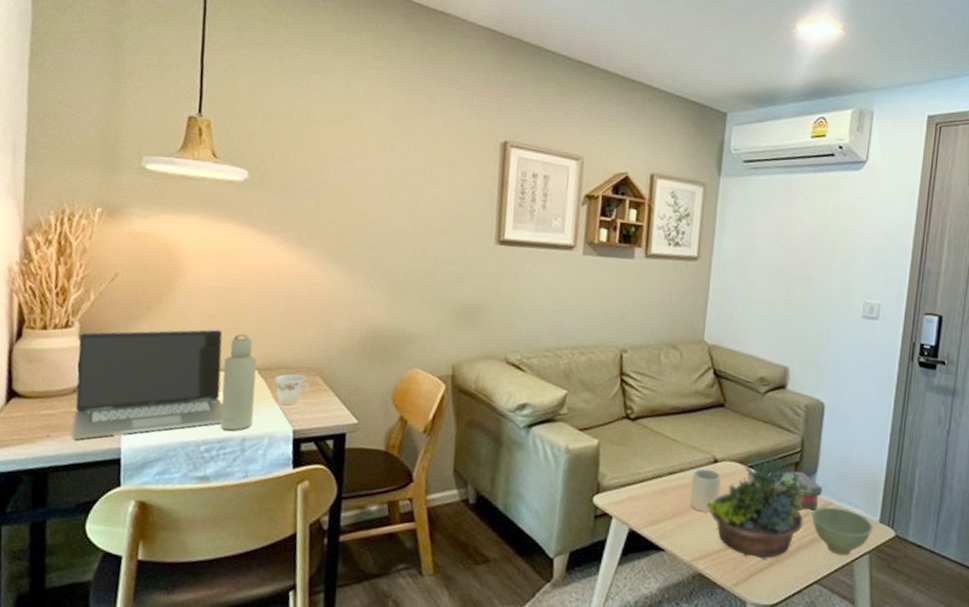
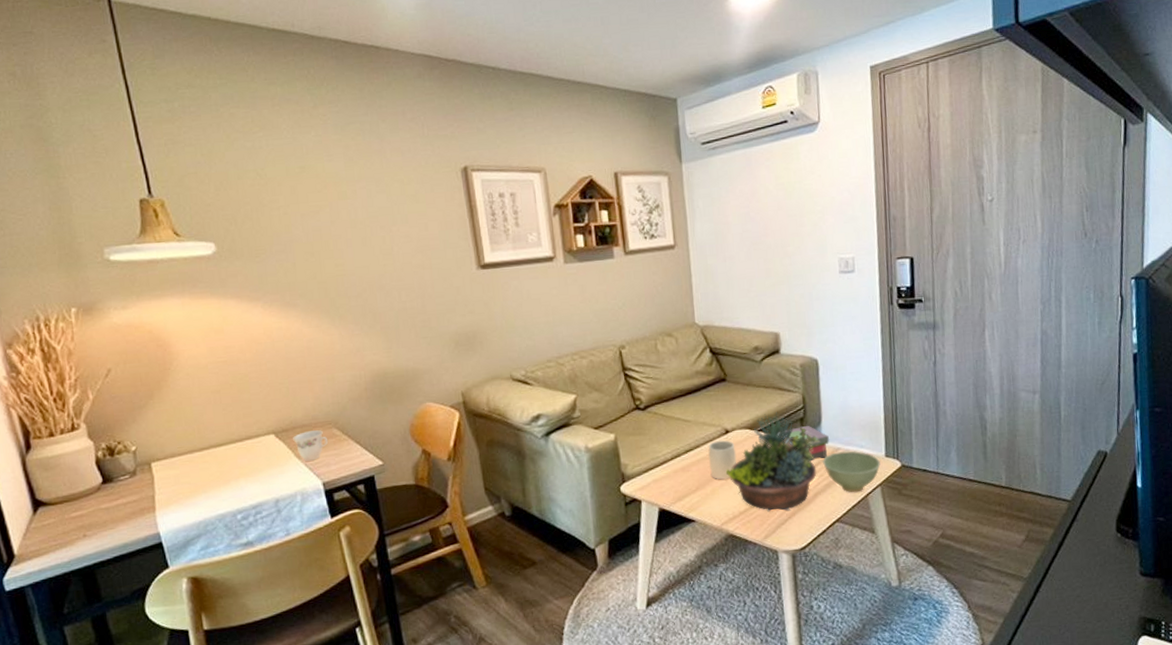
laptop: present [72,329,223,440] -> none [89,403,252,533]
bottle: present [220,333,257,431] -> none [238,402,282,496]

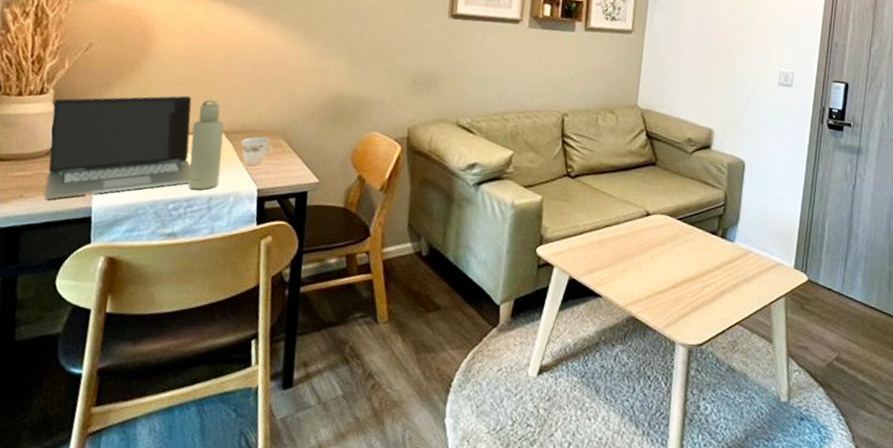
laptop: none [89,403,252,533] -> present [44,96,192,199]
bottle: none [238,402,282,496] -> present [188,99,224,190]
mug: present [708,440,737,480] -> none [625,221,653,261]
succulent planter: present [725,412,819,511] -> none [639,204,733,302]
books: present [758,425,829,461] -> none [676,222,743,258]
bowl: present [822,450,881,493] -> none [732,254,788,299]

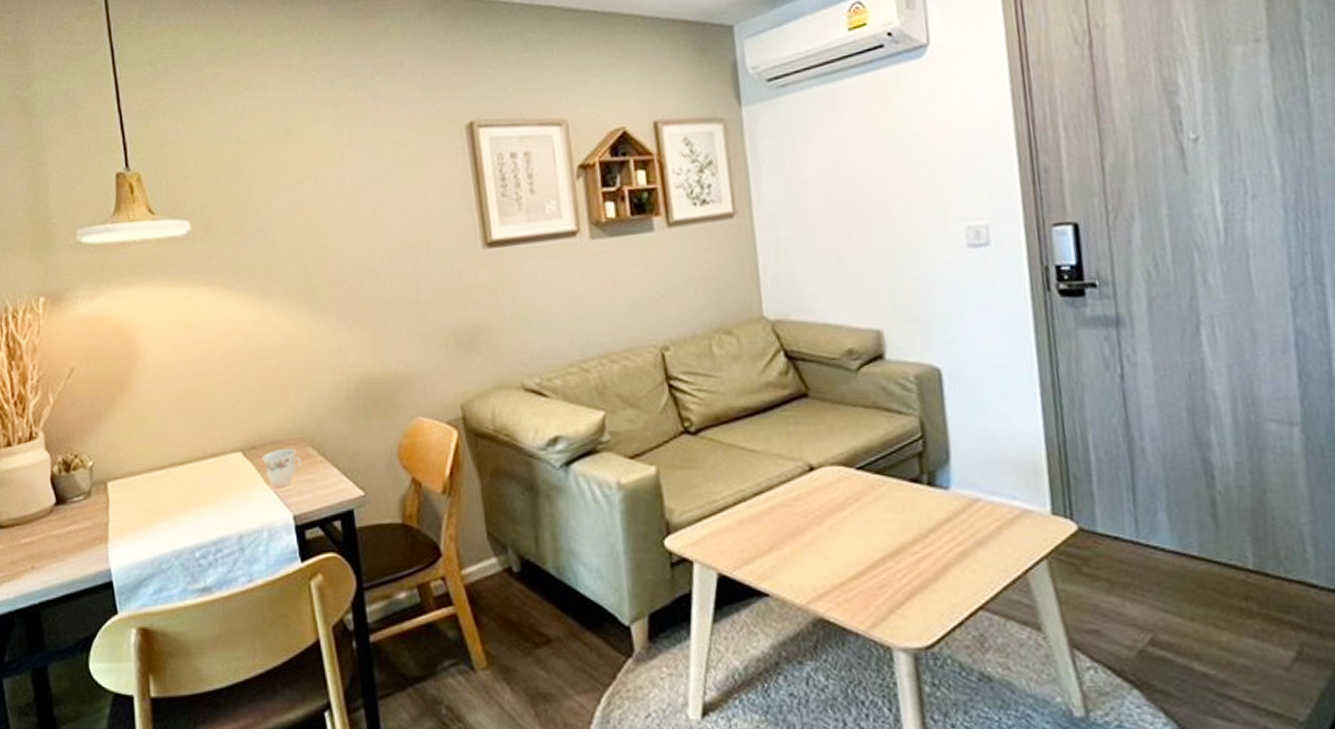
laptop: present [44,96,192,199] -> none [46,412,213,566]
bottle: present [188,99,224,190] -> none [202,411,247,529]

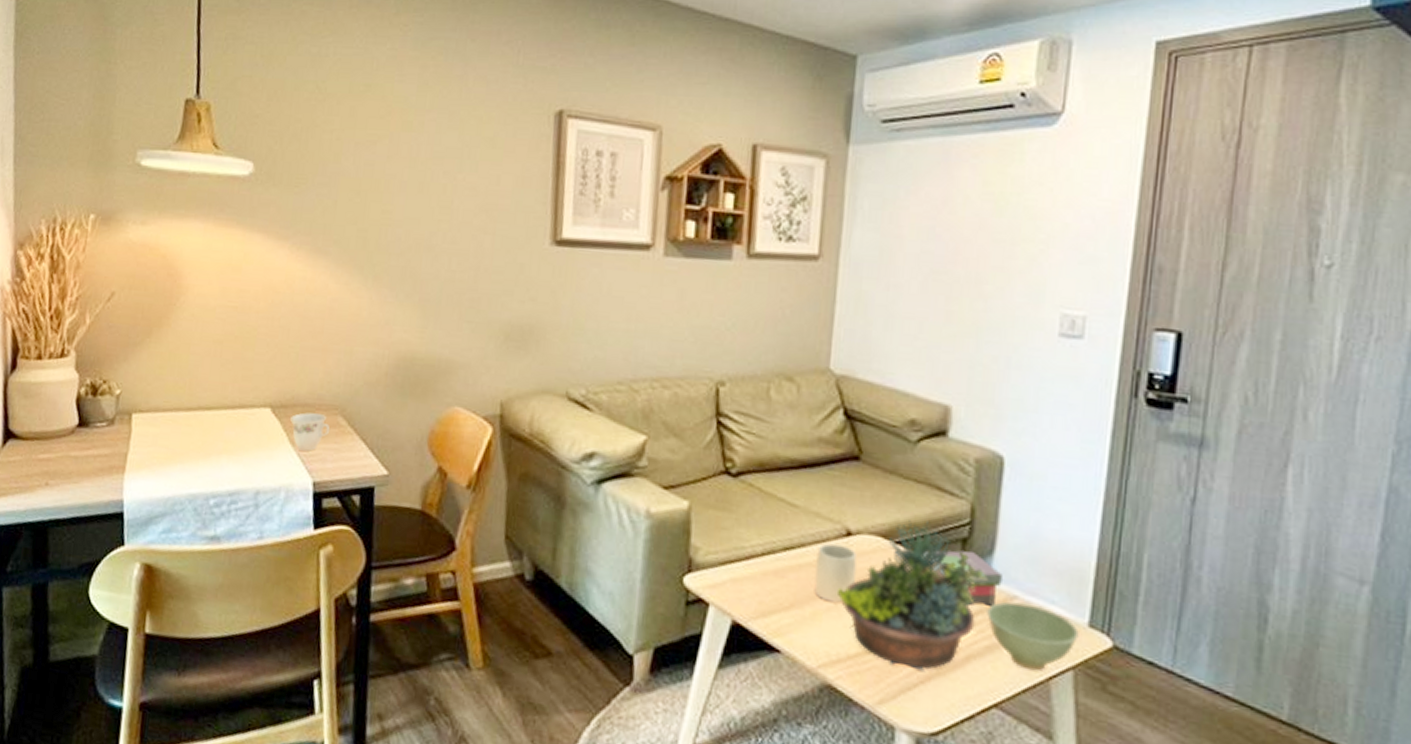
mug: none [785,480,828,538] -> present [814,543,858,603]
succulent planter: none [811,442,947,587] -> present [836,520,986,670]
books: none [857,463,963,515] -> present [893,549,1003,606]
bowl: none [953,503,1045,567] -> present [985,601,1079,671]

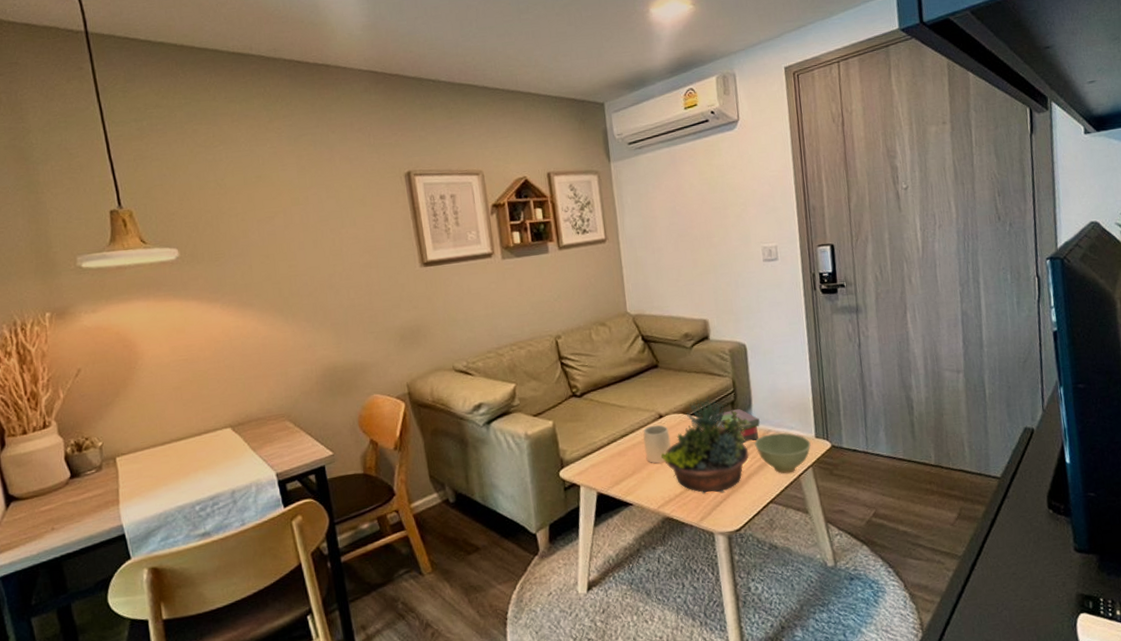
teacup: present [289,412,331,452] -> none [247,422,282,453]

